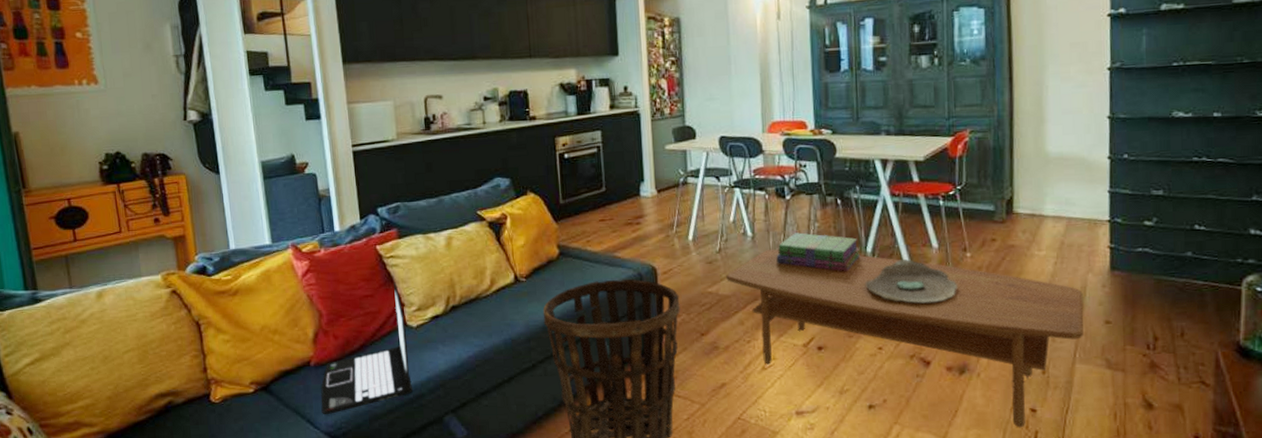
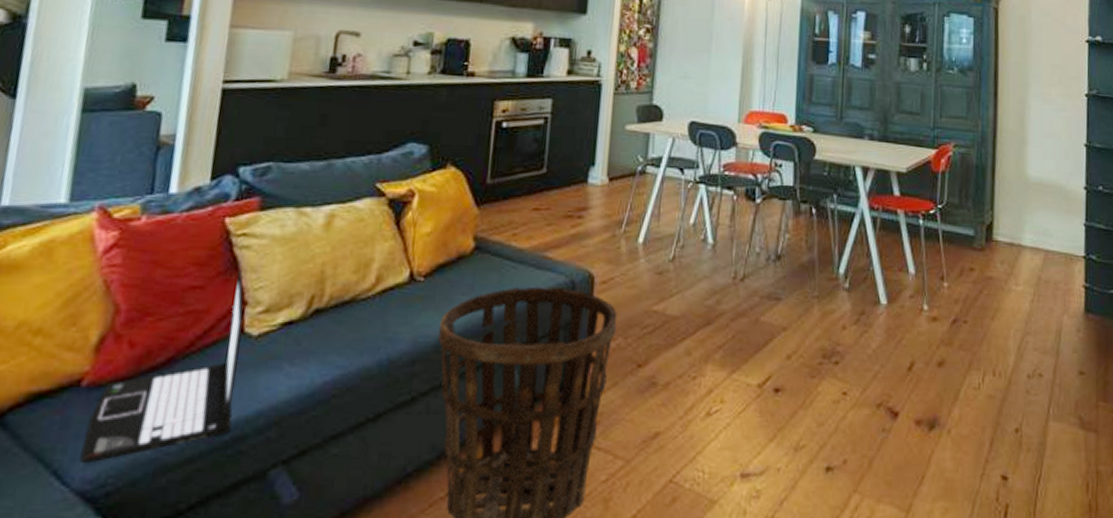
coffee table: present [726,248,1084,428] -> none [677,261,1059,500]
stack of books: present [776,232,860,271] -> none [737,244,832,295]
decorative bowl: present [865,259,957,303] -> none [834,285,932,339]

